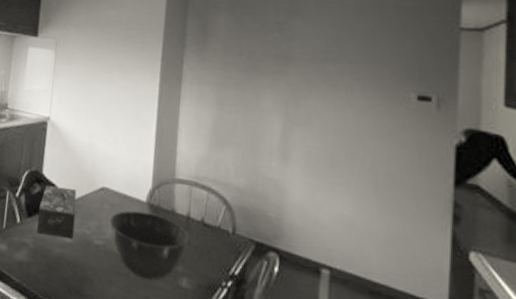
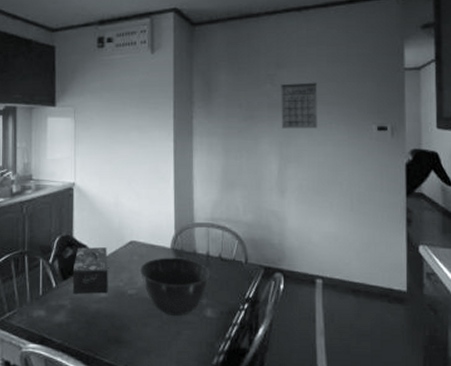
calendar: none [289,34,338,90] -> present [281,82,317,129]

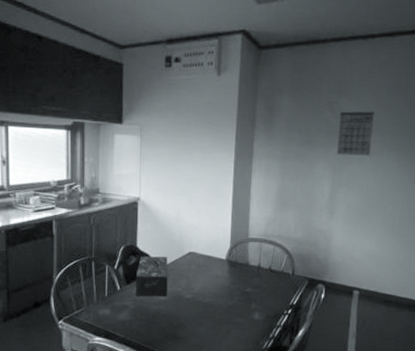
mixing bowl: present [140,257,210,317] -> none [197,267,260,318]

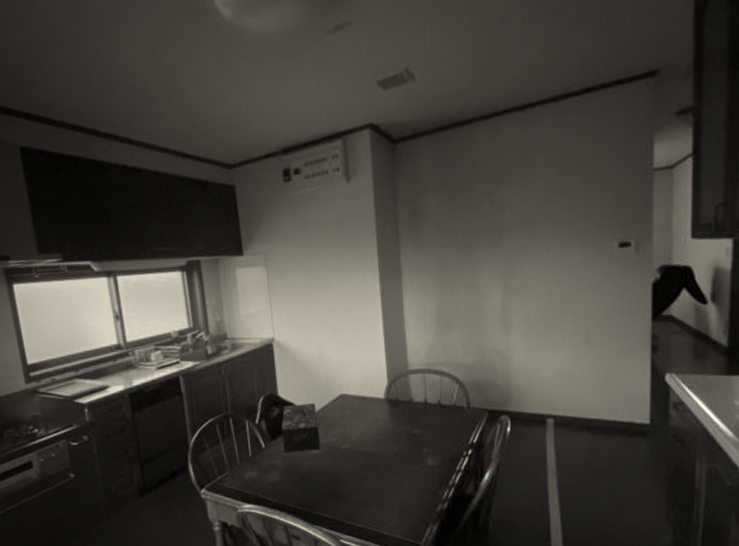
calendar: present [336,111,374,156] -> none [502,197,546,256]

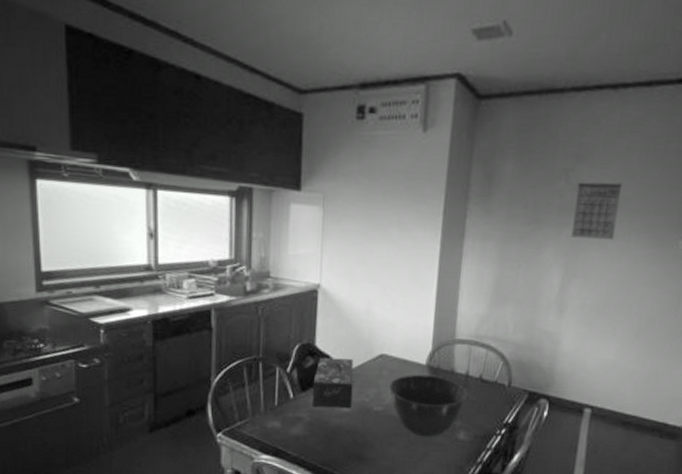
mixing bowl: none [353,407,429,468] -> present [389,374,468,437]
calendar: none [502,197,546,256] -> present [570,182,622,240]

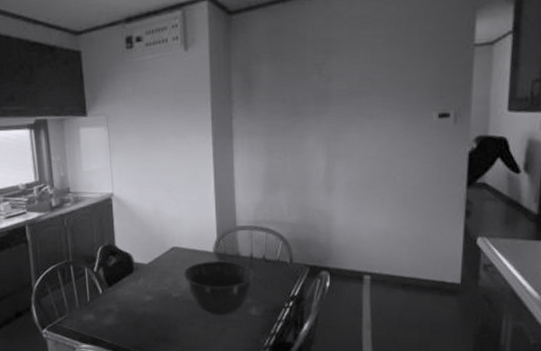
tissue box: present [312,357,354,409] -> none [117,254,153,299]
calendar: present [570,182,622,240] -> none [329,68,371,123]

